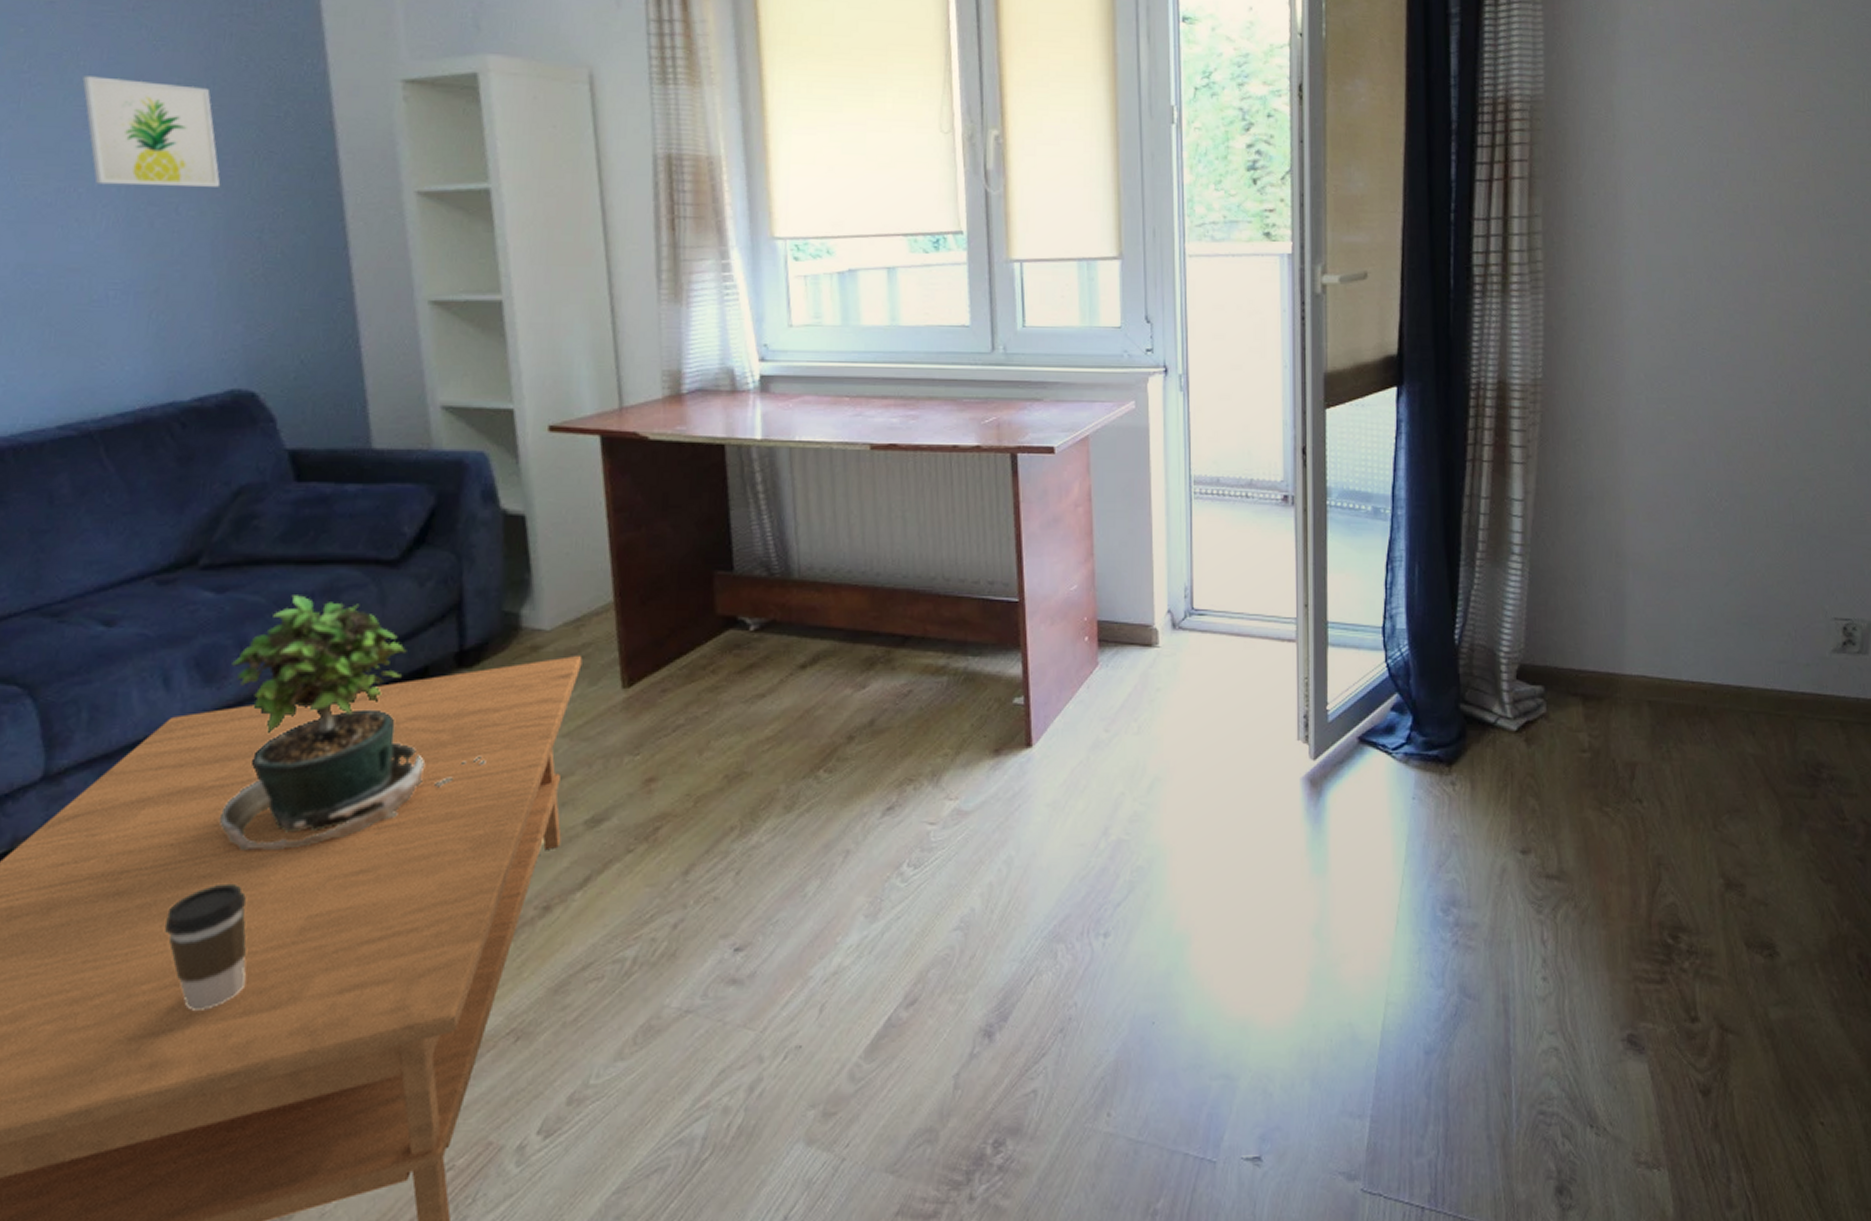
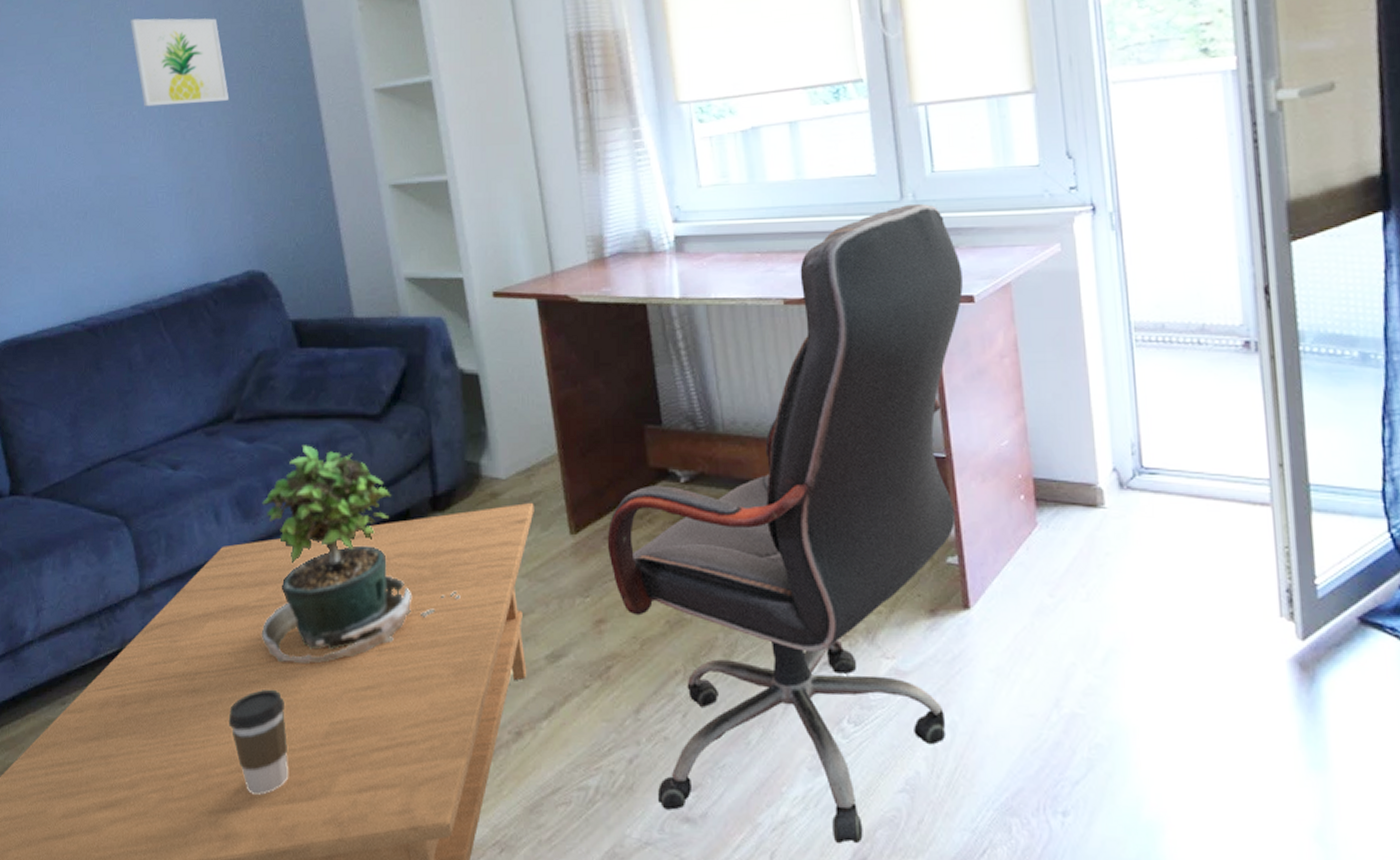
office chair: none [663,356,1045,987] -> present [607,203,963,843]

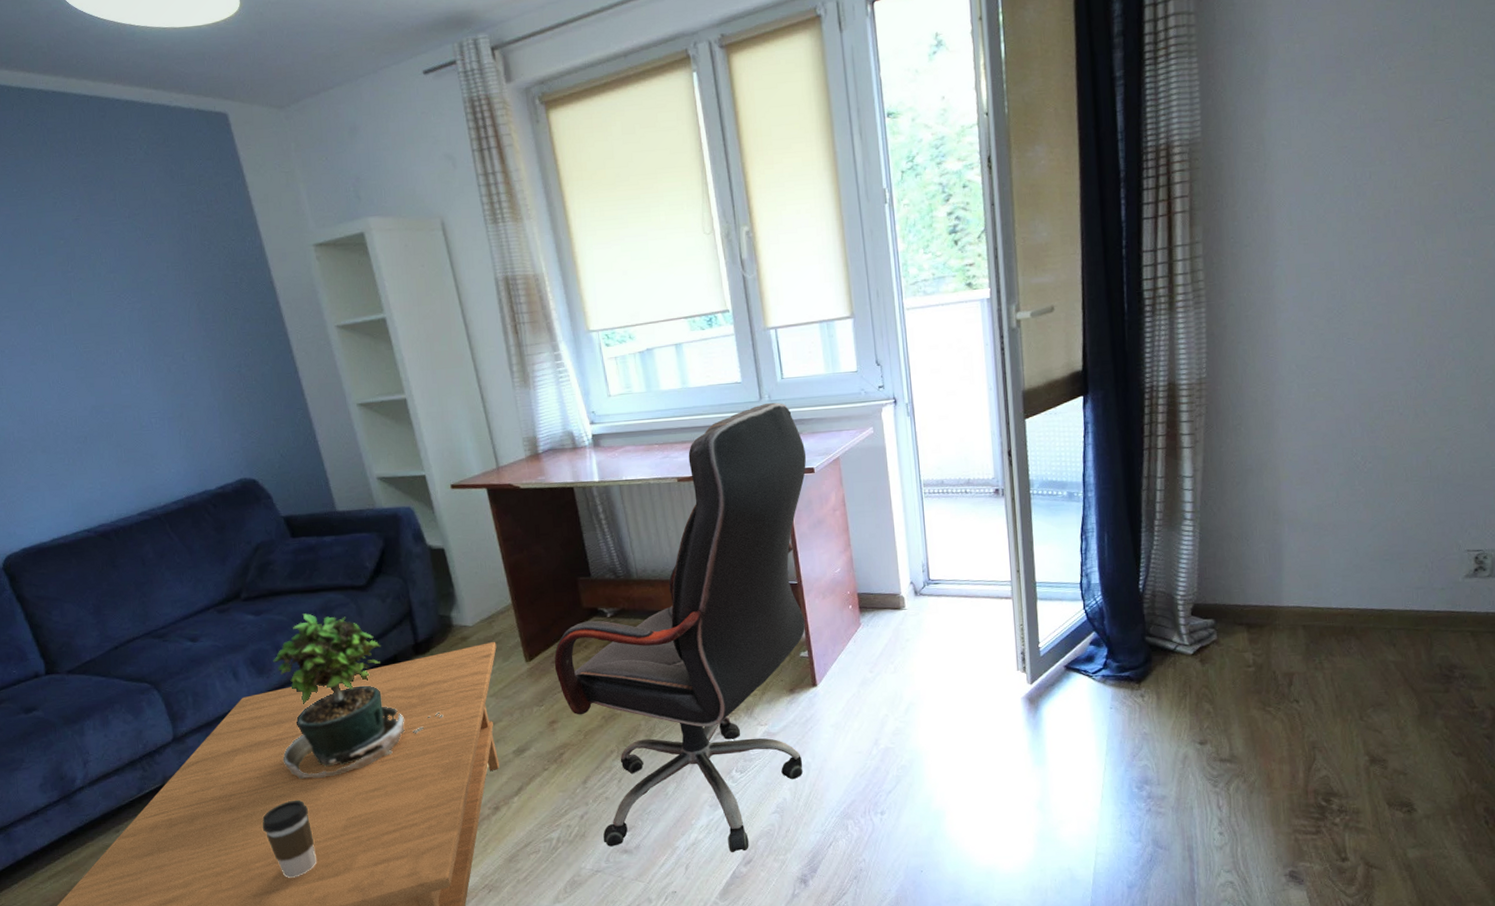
wall art: present [130,18,229,107] -> none [106,267,208,346]

